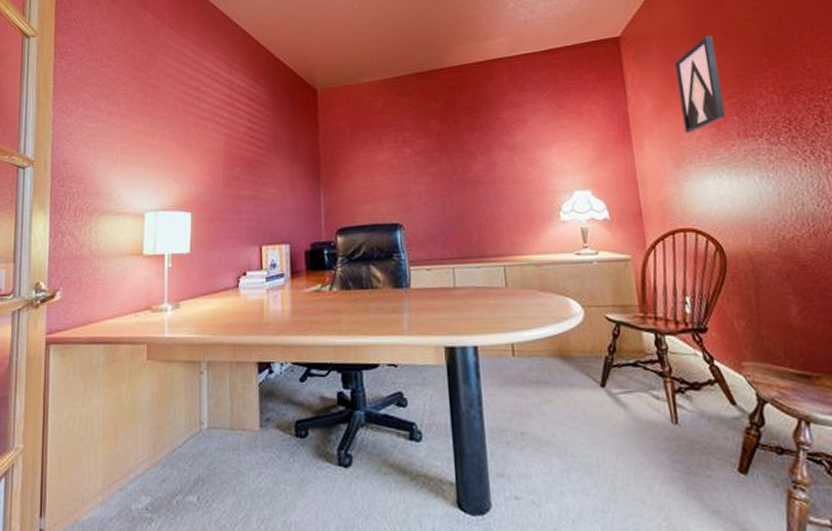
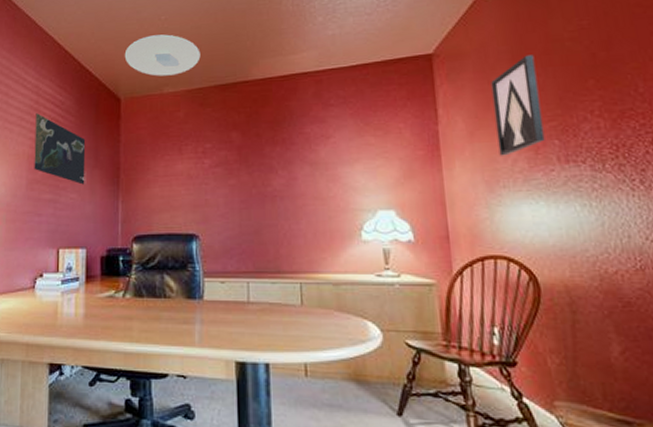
map: none [230,108,286,179] -> present [34,113,87,185]
ceiling light: none [318,23,396,66] -> present [124,34,201,76]

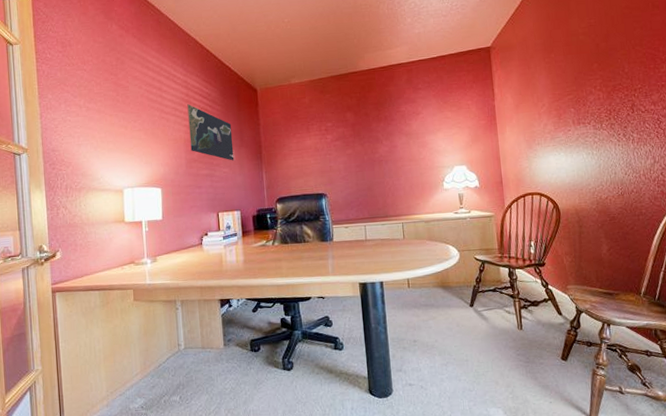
ceiling light: present [124,34,201,76] -> none [257,34,319,70]
wall art: present [491,55,545,156] -> none [530,46,565,122]

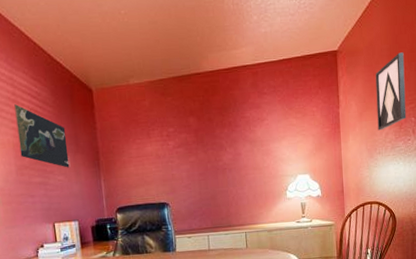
wall art: none [530,46,565,122] -> present [375,52,406,131]

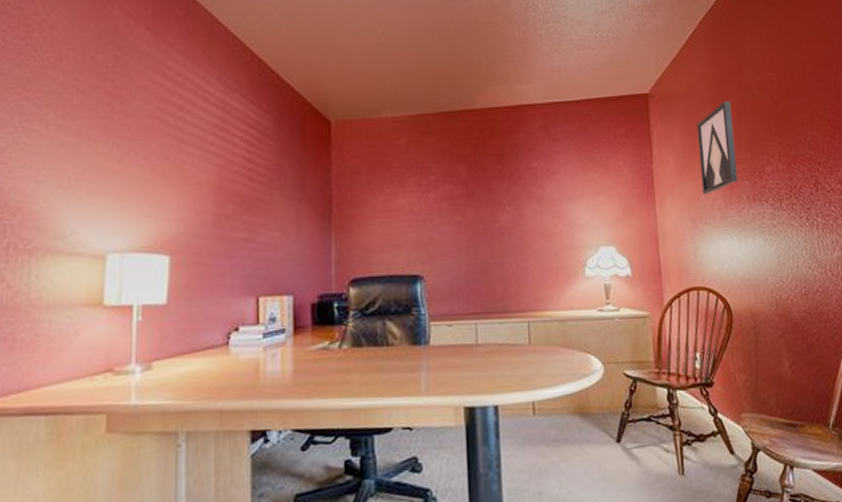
map: present [14,104,70,168] -> none [222,134,291,221]

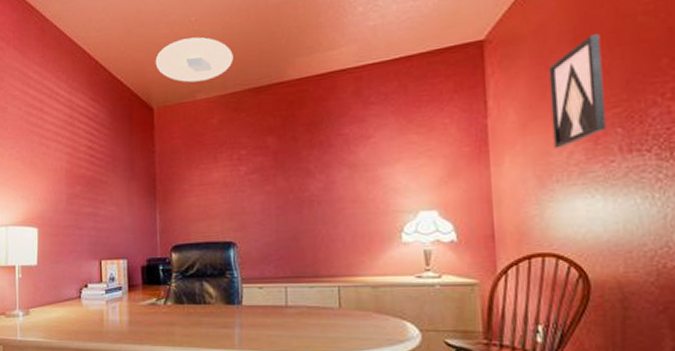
ceiling light: none [334,50,423,98] -> present [155,37,234,83]

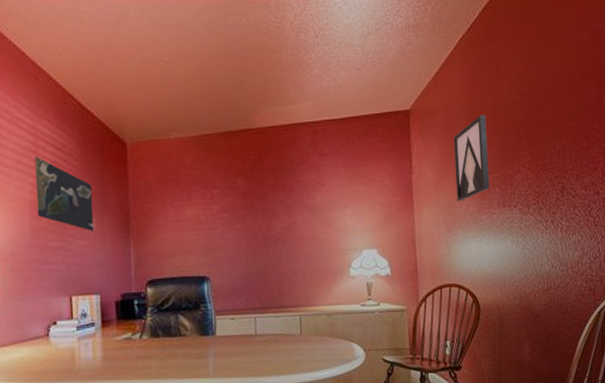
map: none [71,127,124,197] -> present [34,156,95,231]
ceiling light: present [155,37,234,83] -> none [127,77,206,121]

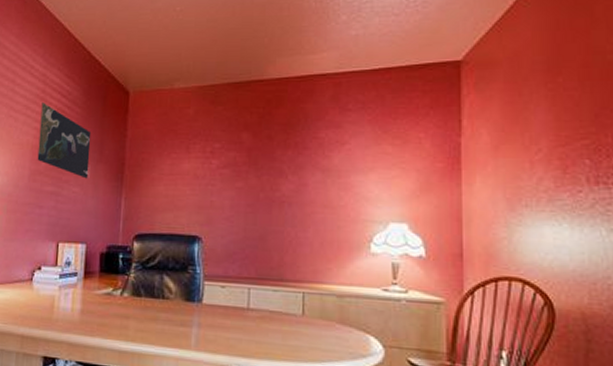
wall art: present [453,115,490,202] -> none [522,67,575,173]

